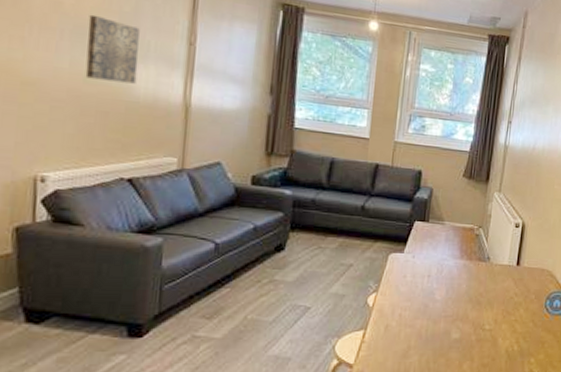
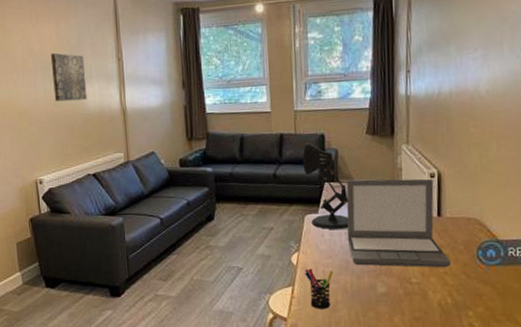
pen holder: none [380,311,411,355] -> present [305,268,334,309]
desk lamp: none [395,176,437,271] -> present [302,142,349,229]
laptop: none [429,221,523,316] -> present [346,178,451,268]

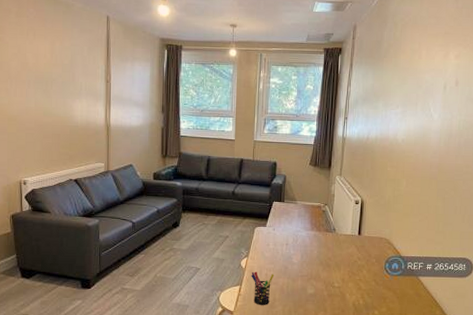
wall art: present [50,53,87,102] -> none [44,68,76,114]
desk lamp: present [302,142,349,229] -> none [257,167,291,240]
laptop: present [346,178,451,268] -> none [287,201,365,276]

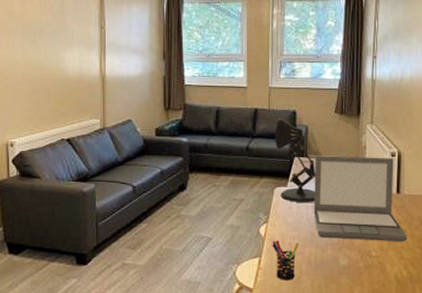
desk lamp: none [257,167,291,240] -> present [275,117,316,202]
laptop: none [287,201,365,276] -> present [313,156,408,242]

